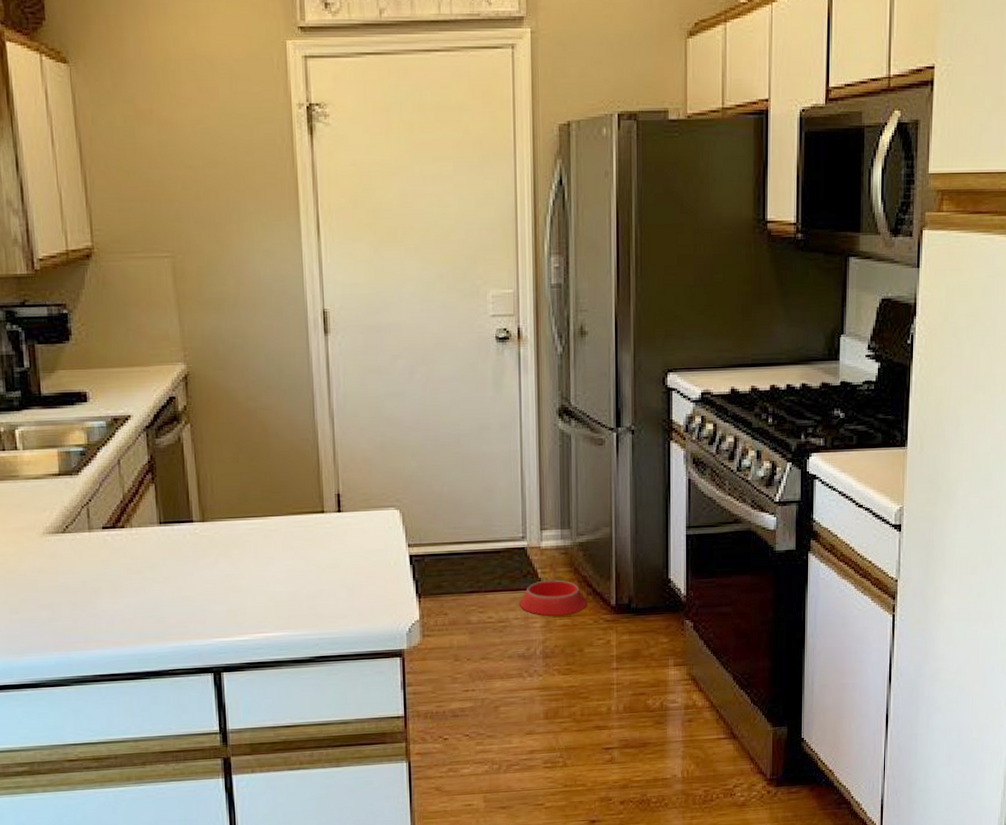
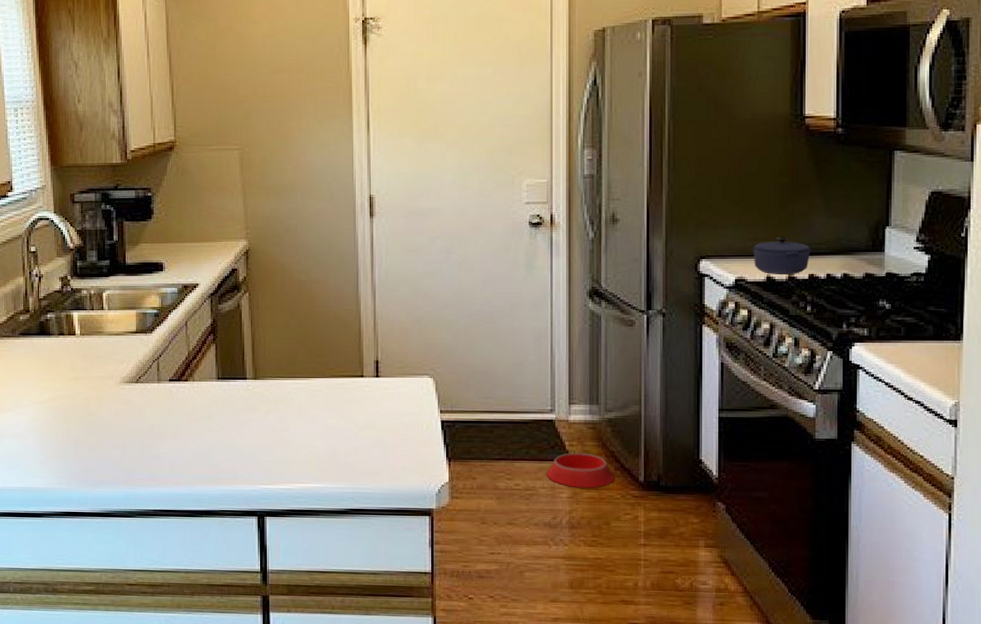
cooking pot: none [718,346,773,386] -> present [753,236,811,274]

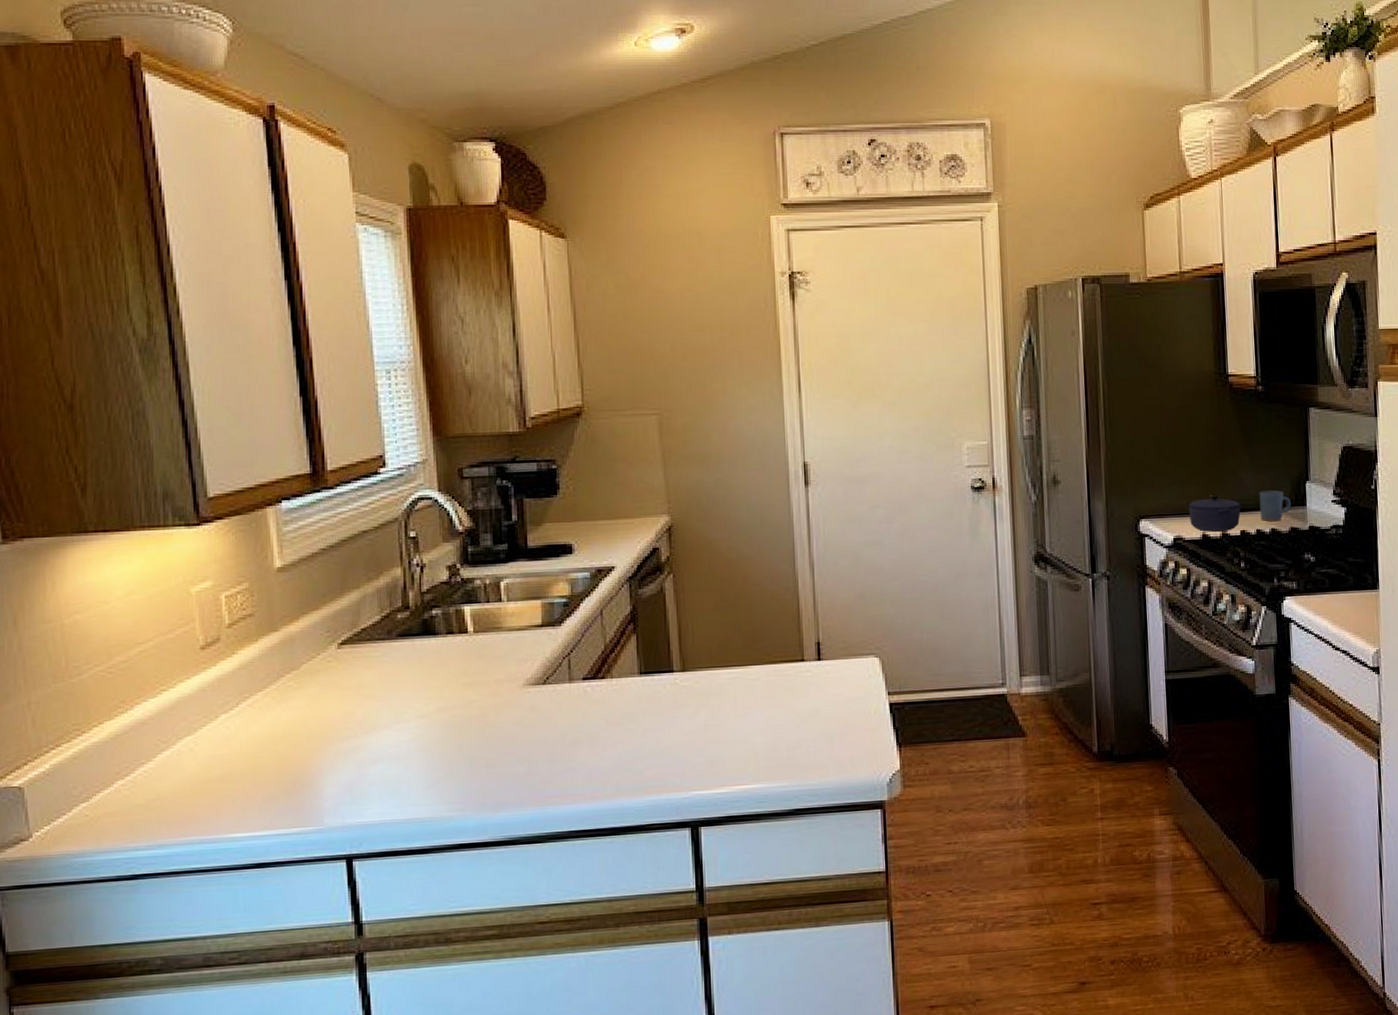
pet bowl: present [546,452,615,488] -> none [1000,726,1069,764]
mug: none [832,234,867,266] -> present [1259,490,1291,521]

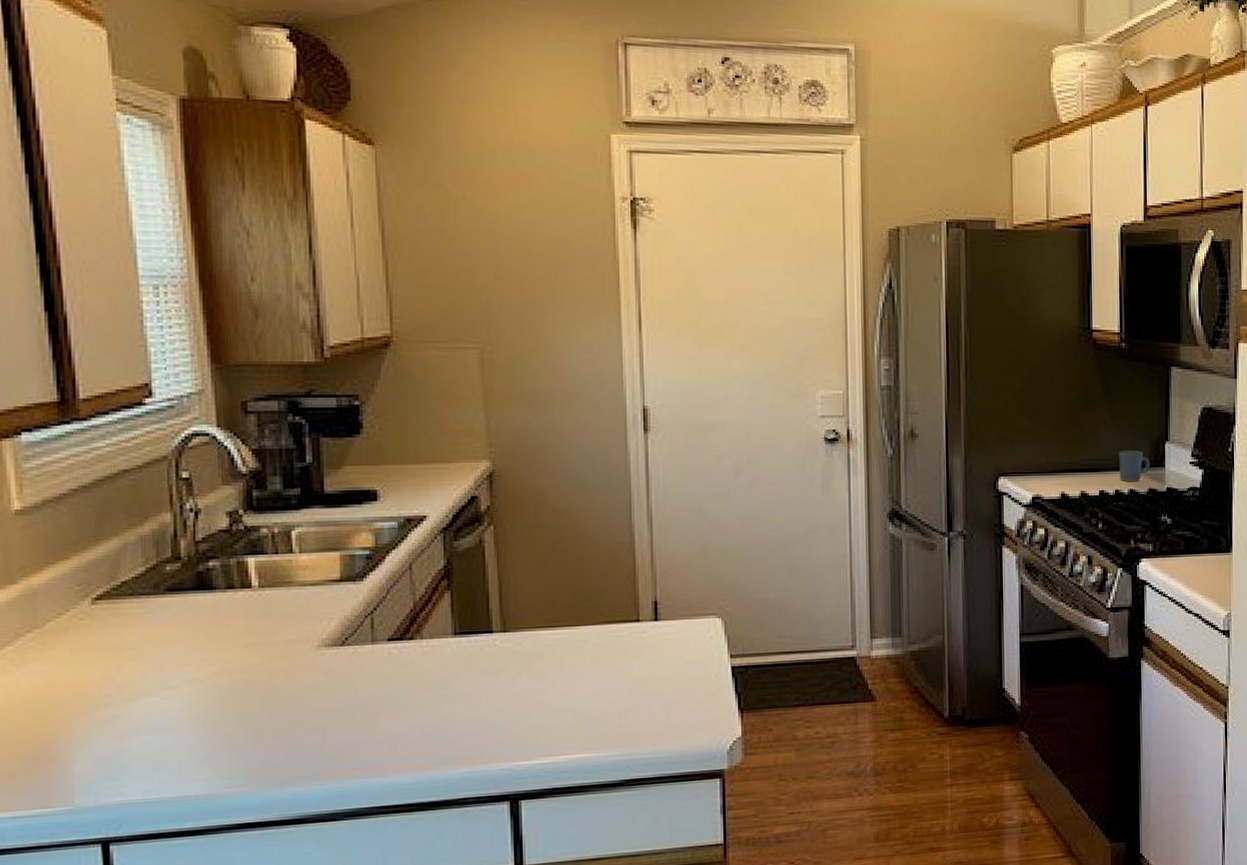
cooking pot: present [1188,493,1241,532] -> none [1048,452,1101,491]

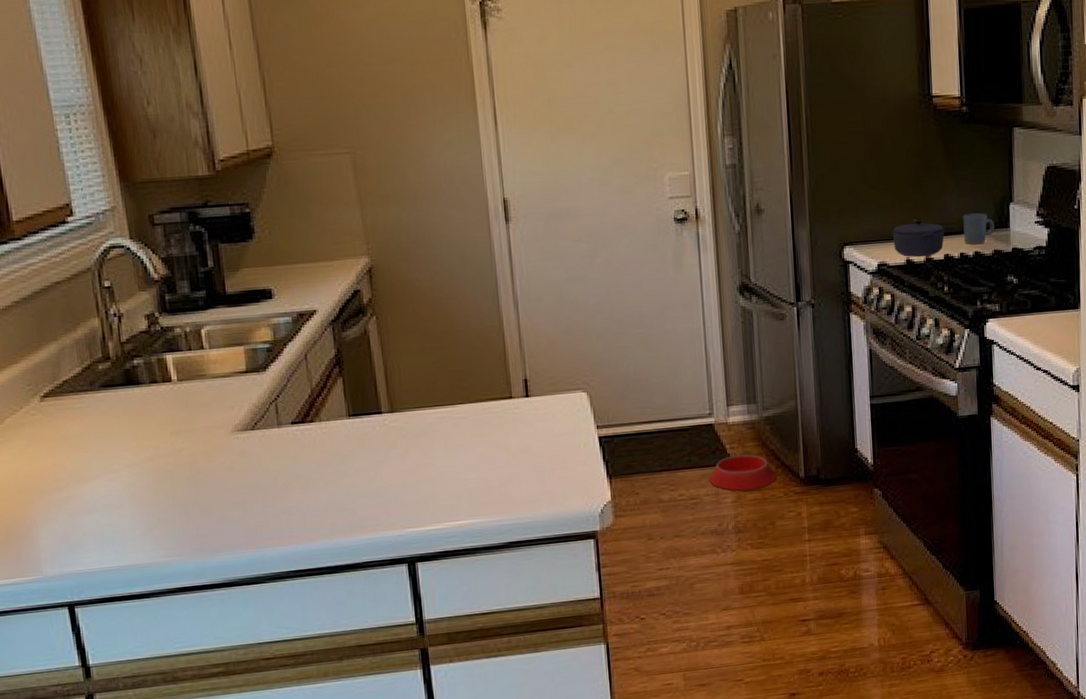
pet bowl: none [848,691,919,730] -> present [709,454,776,491]
cooking pot: none [1048,452,1101,491] -> present [892,218,945,257]

